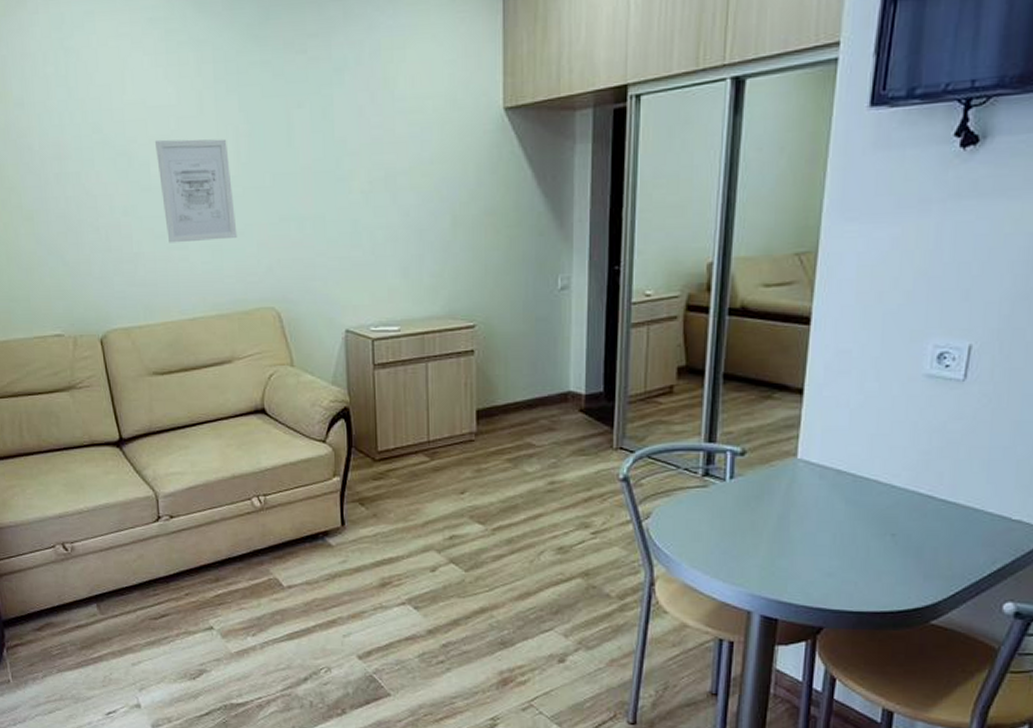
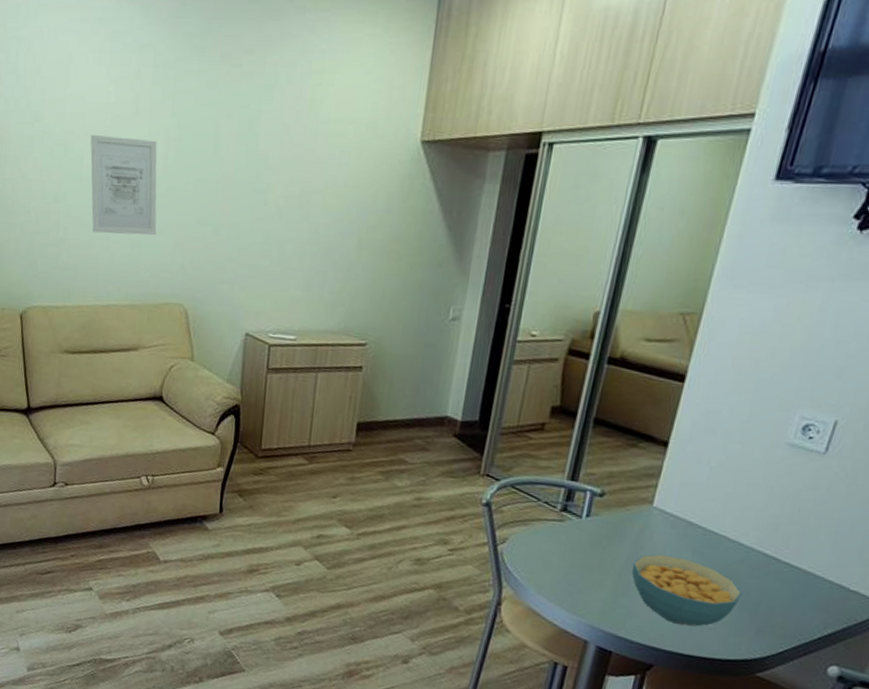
cereal bowl: none [785,508,903,581] -> present [632,554,743,627]

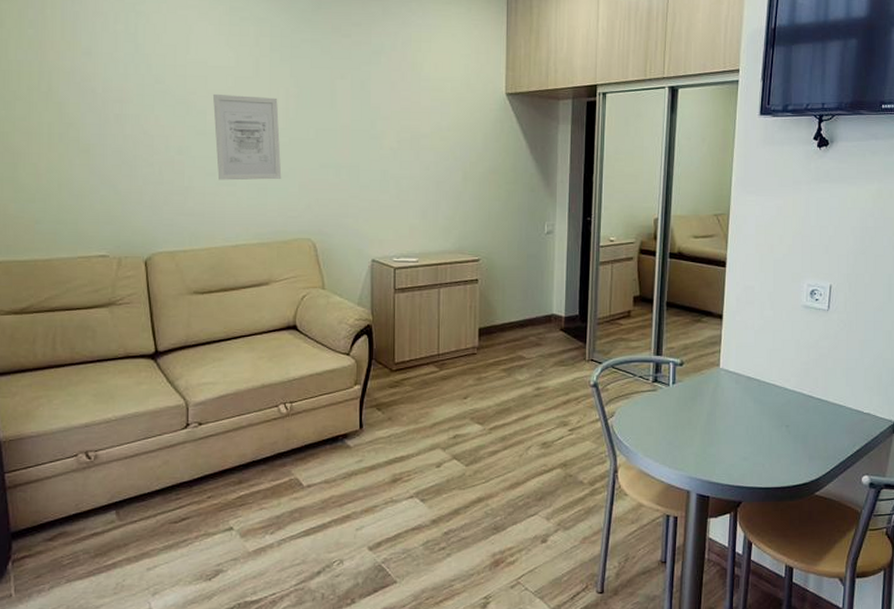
cereal bowl: present [632,554,743,627] -> none [713,406,794,464]

